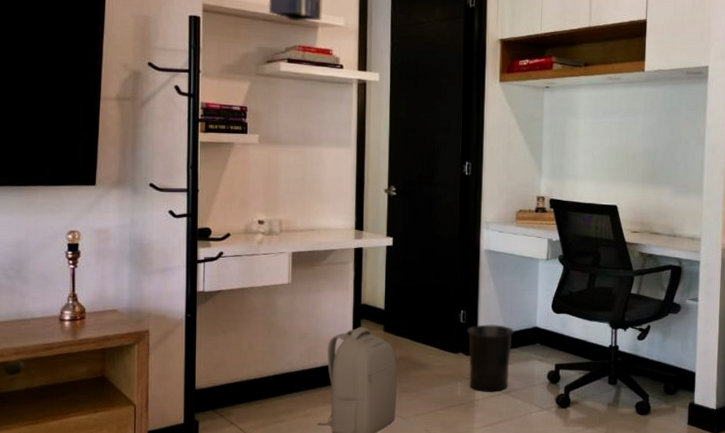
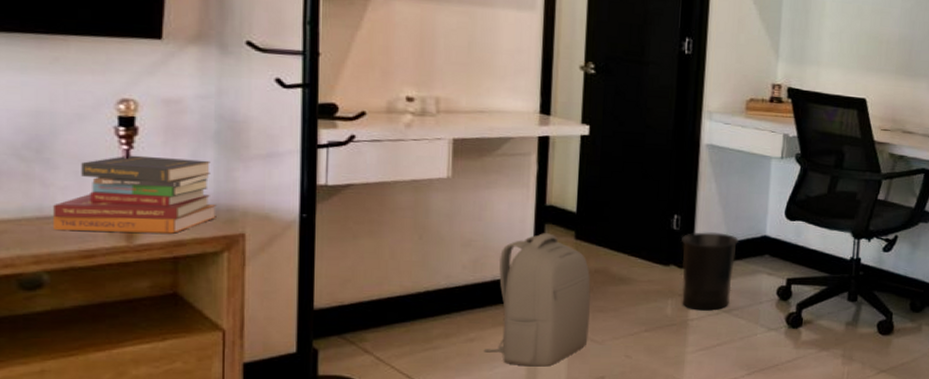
books: none [27,272,130,331] -> present [53,155,217,234]

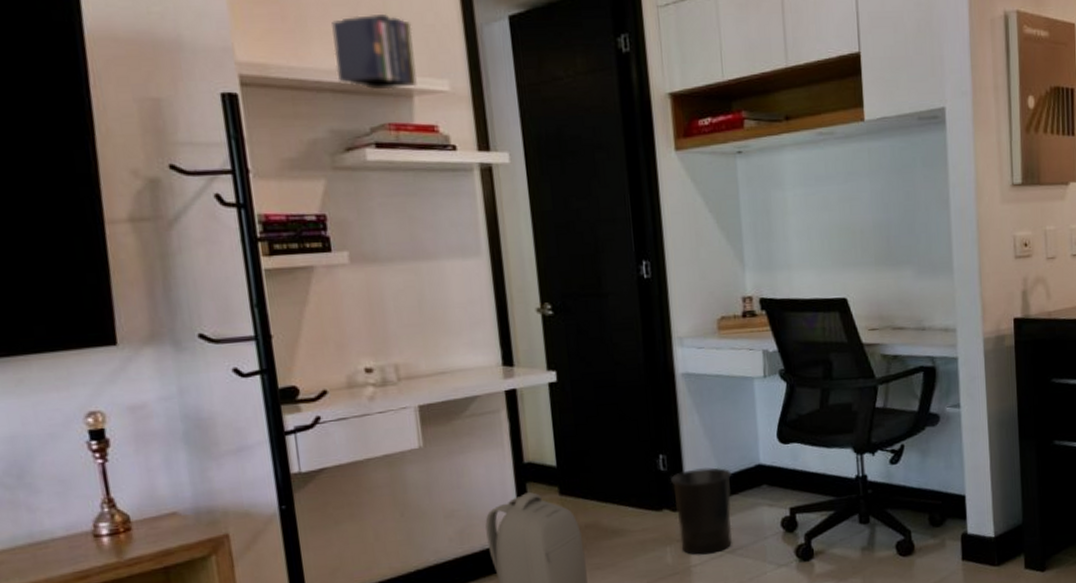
books: present [53,155,217,234] -> none [42,463,199,556]

